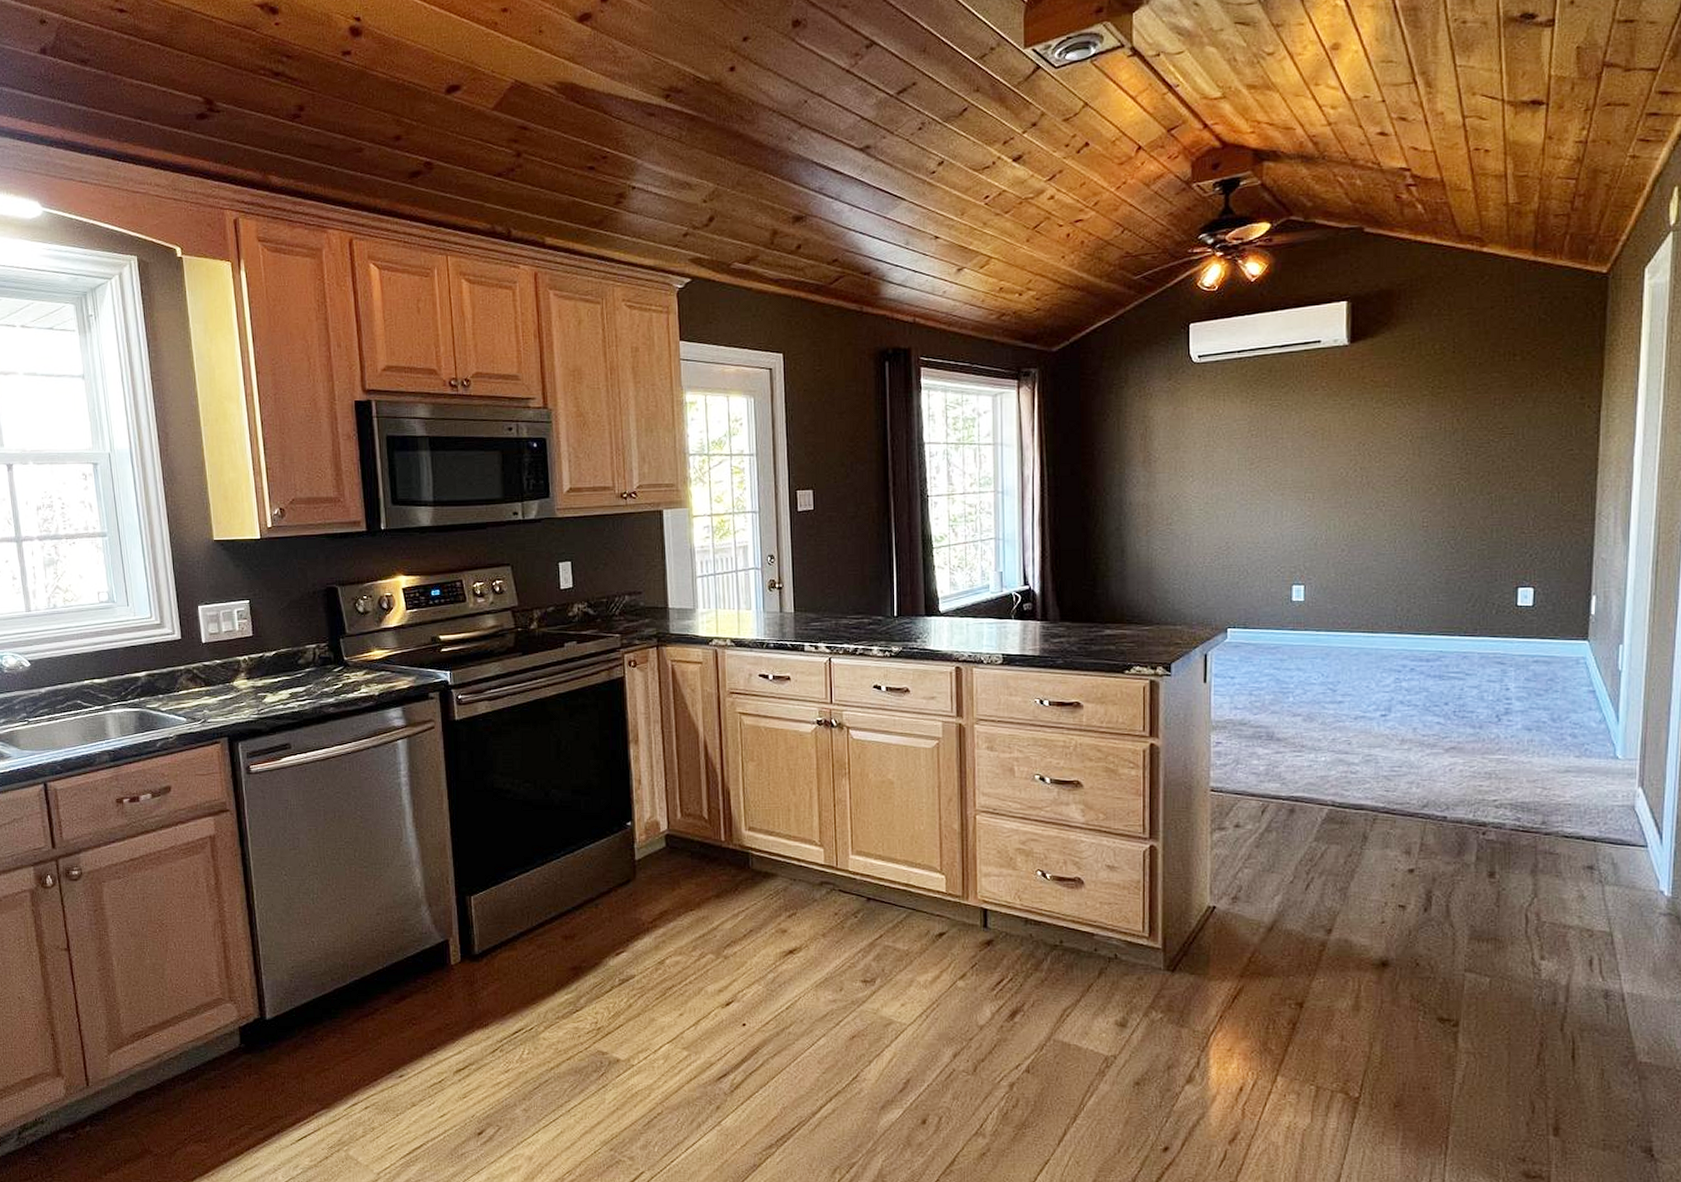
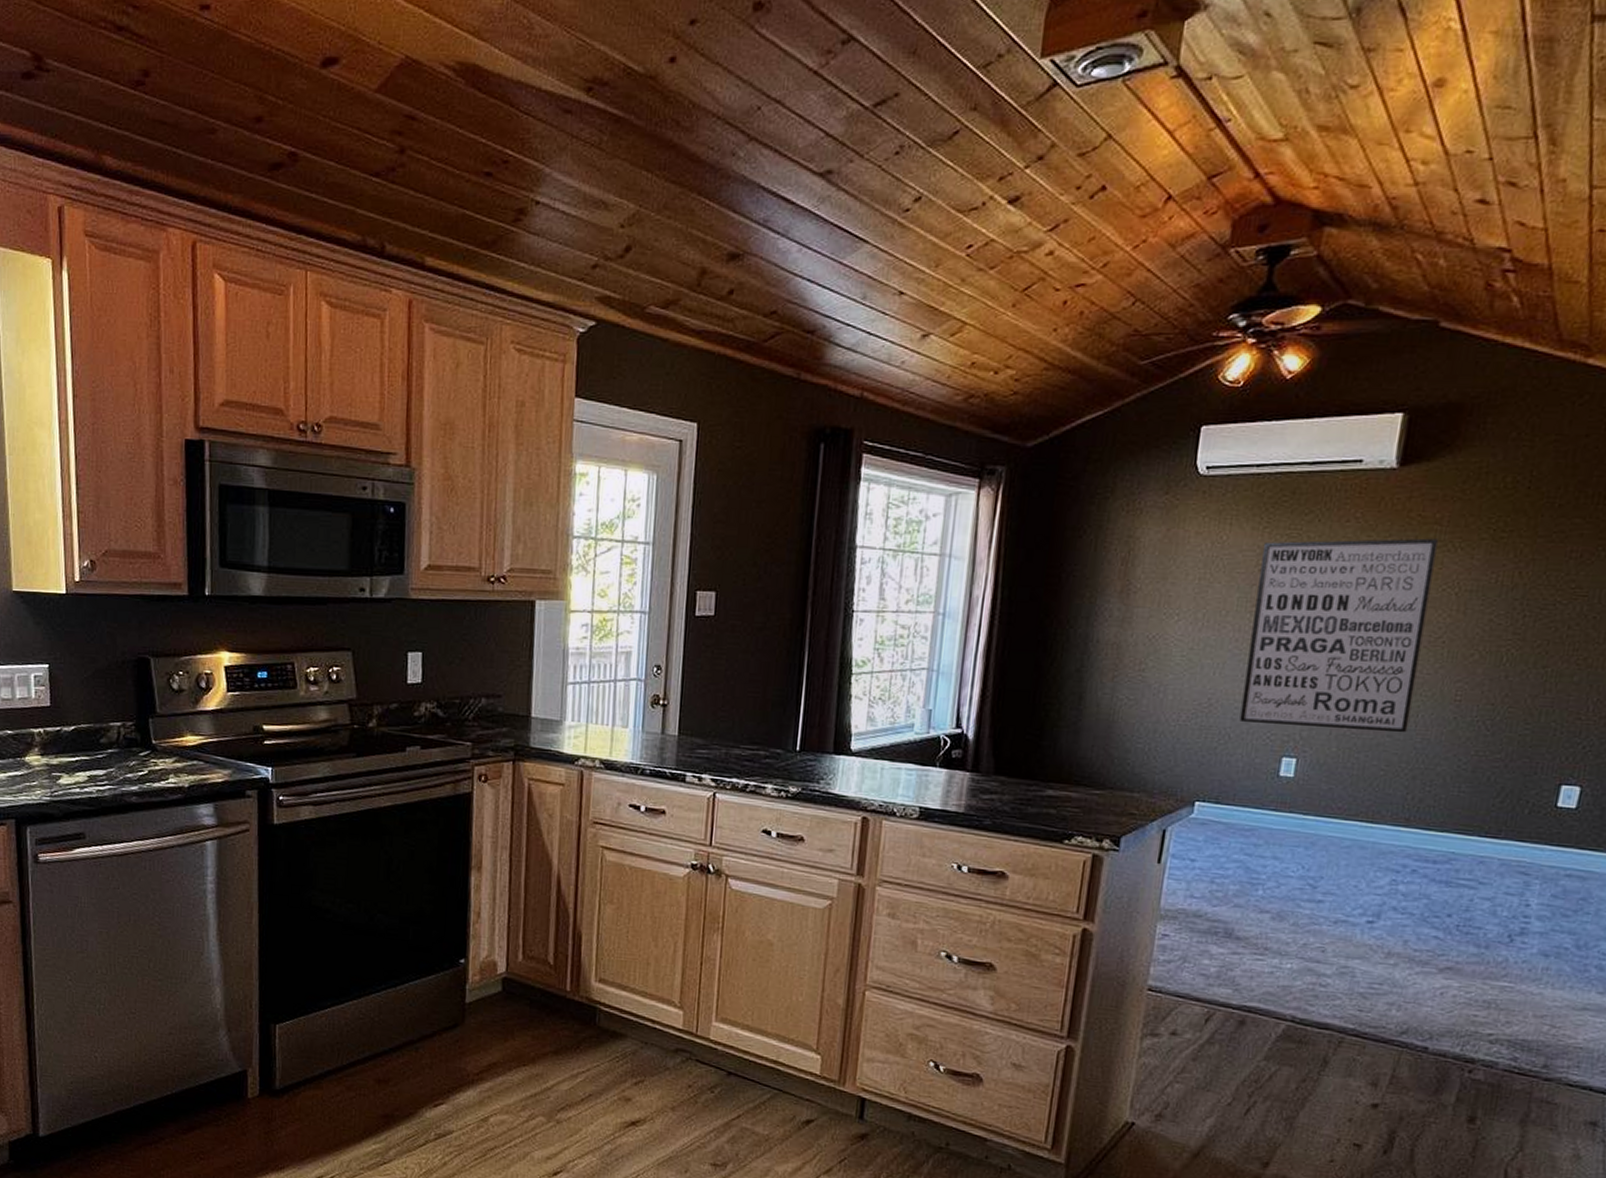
wall art: none [1252,398,1391,559] -> present [1239,538,1440,733]

